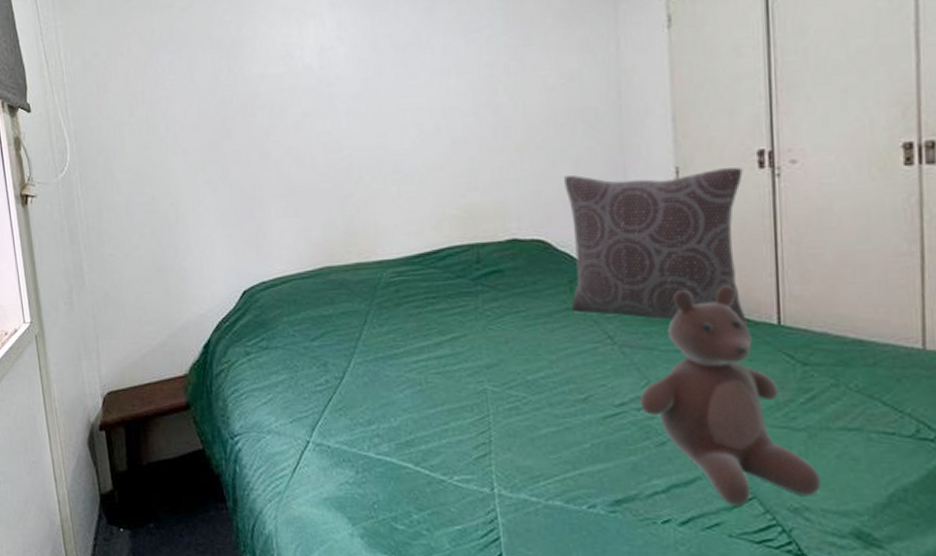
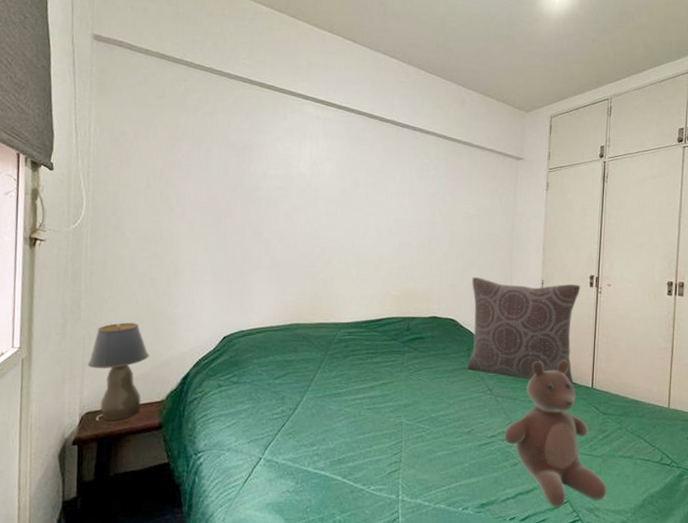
table lamp: none [100,283,164,403] -> present [87,322,149,422]

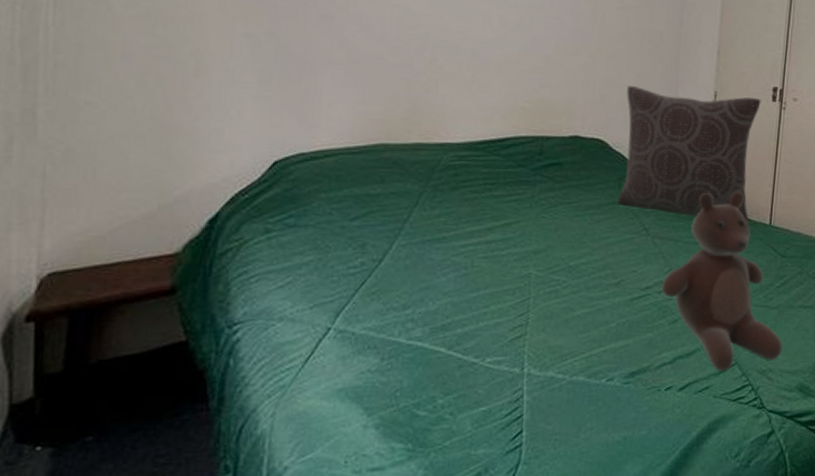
table lamp: present [87,322,149,422] -> none [50,140,155,287]

